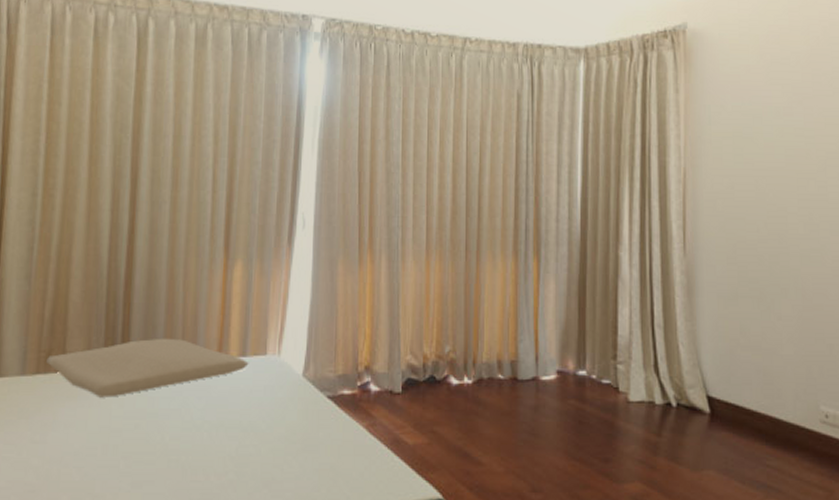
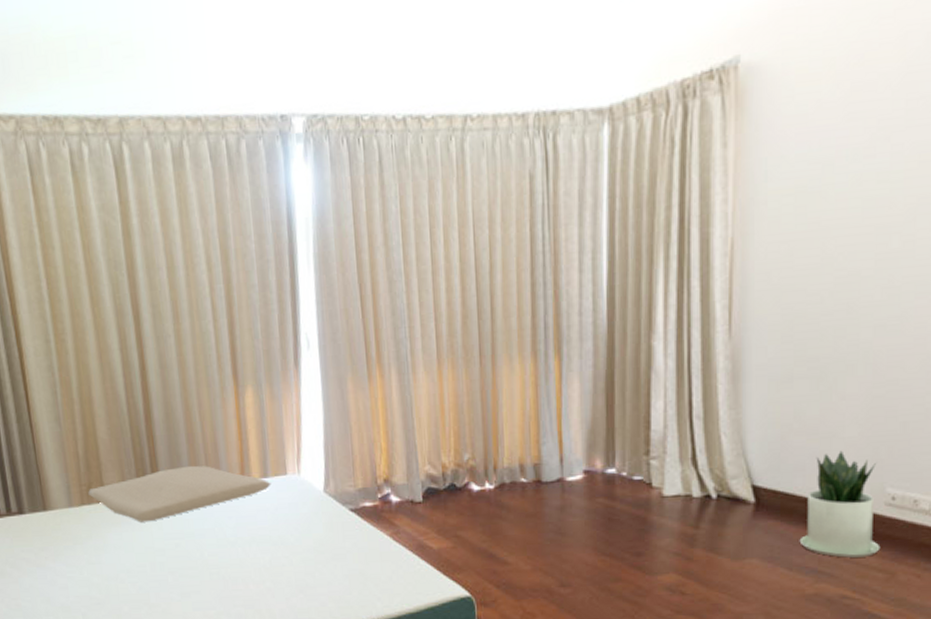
planter: none [750,367,819,473] -> present [799,450,881,558]

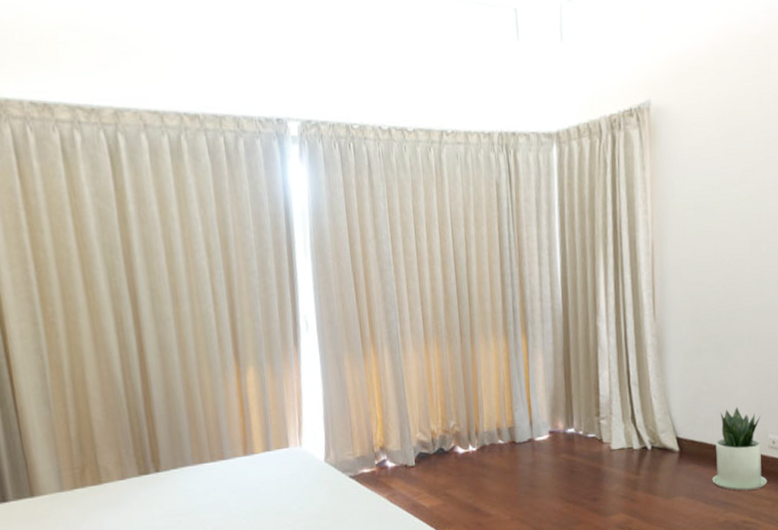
cushion: present [88,465,271,523] -> none [81,442,274,502]

